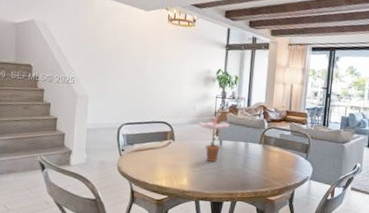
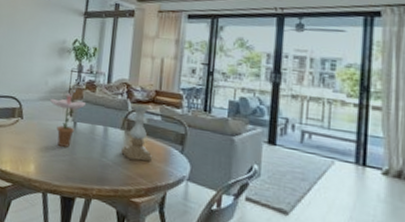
candle holder: none [259,122,285,168] -> present [121,103,153,162]

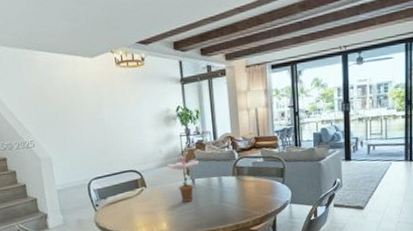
candle holder: present [121,103,153,162] -> none [235,151,262,198]

